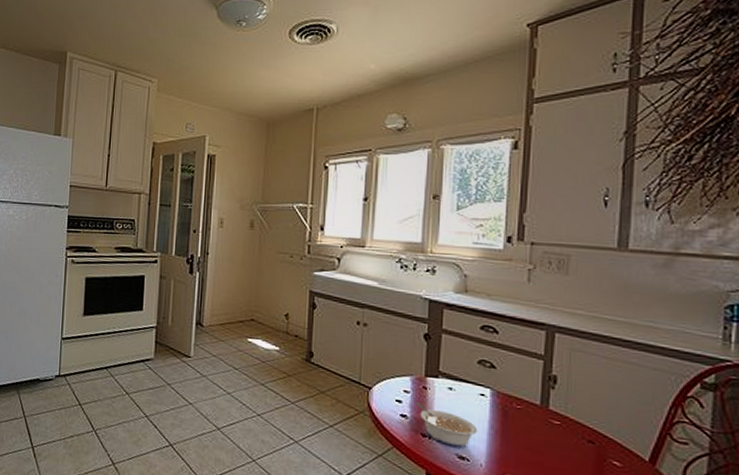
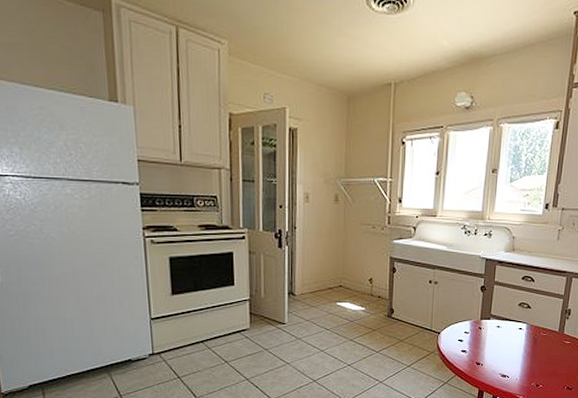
legume: present [417,402,478,448] -> none [474,340,516,369]

